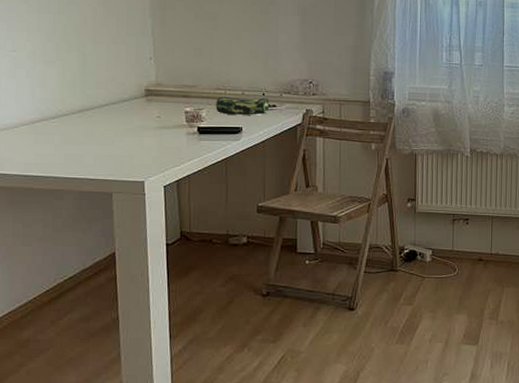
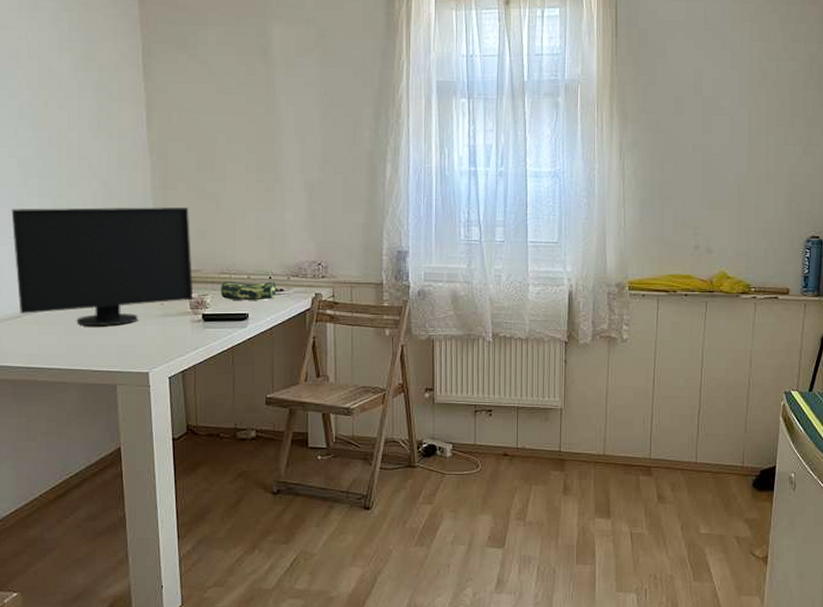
computer monitor: none [10,23,190,137] -> present [11,206,194,326]

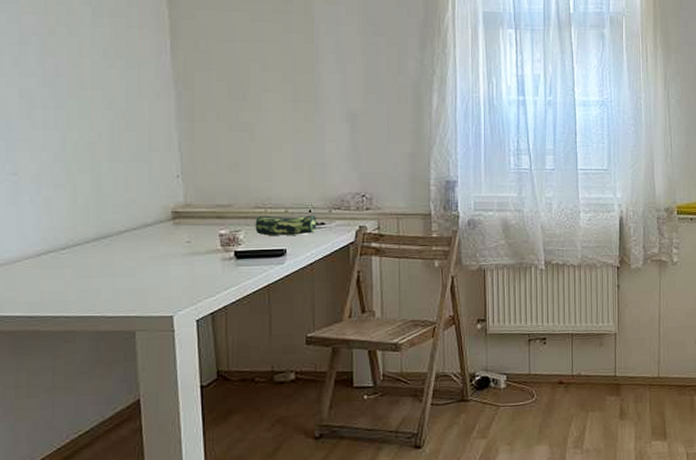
computer monitor: present [11,206,194,326] -> none [10,138,225,268]

